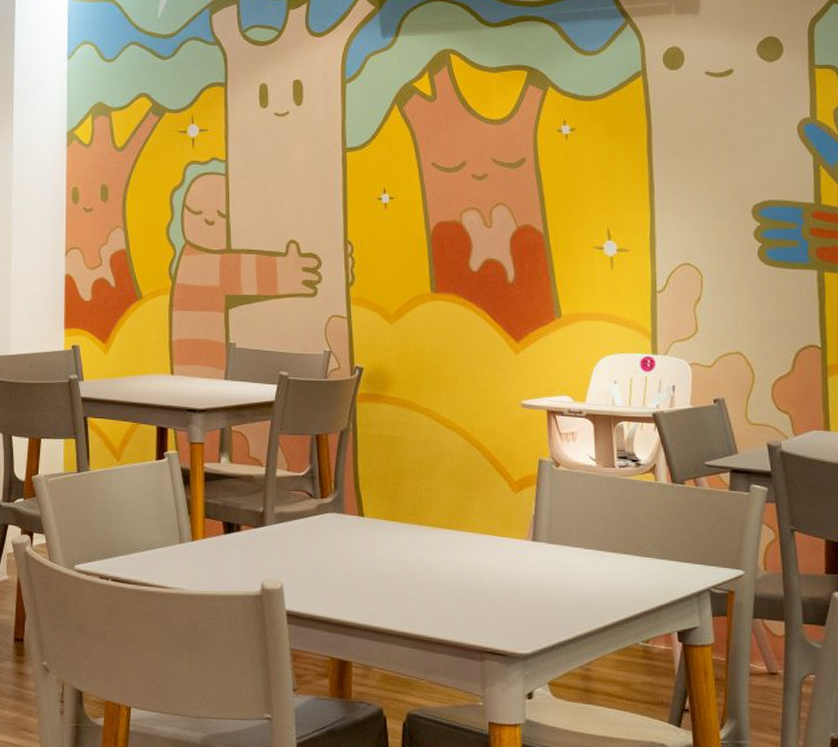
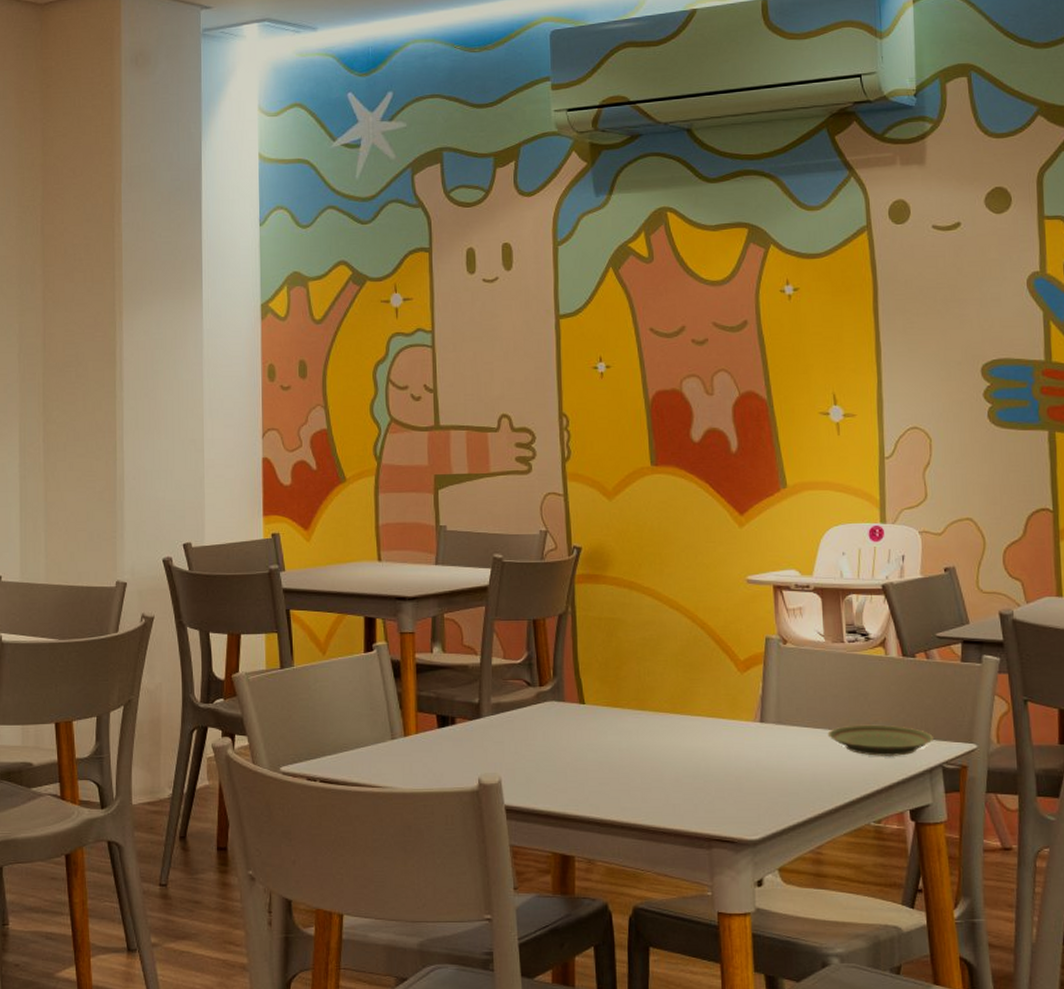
plate: none [598,547,702,579] -> present [827,724,934,756]

